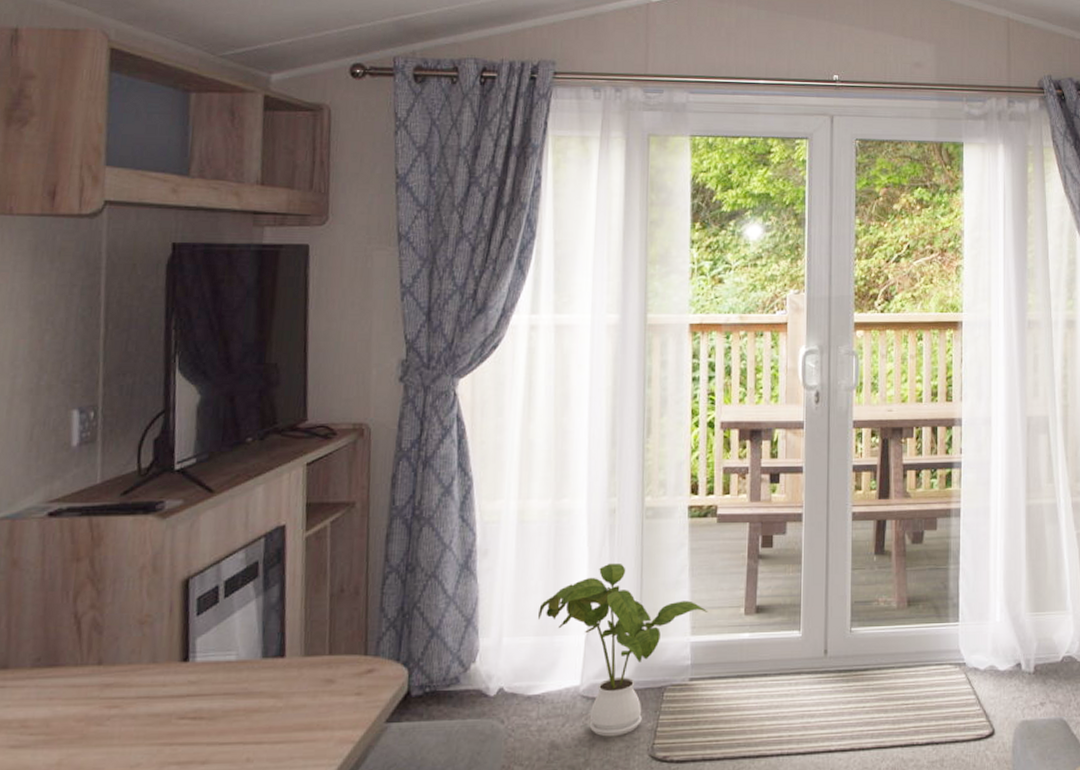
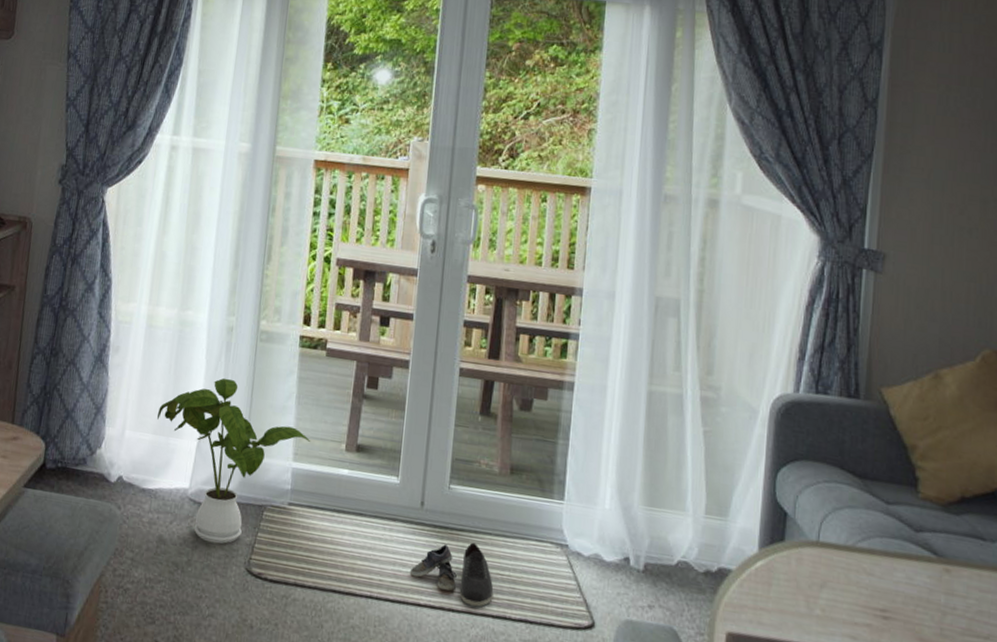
shoe: none [818,687,864,732] -> present [409,544,457,592]
shoe: none [868,679,900,741] -> present [459,542,494,607]

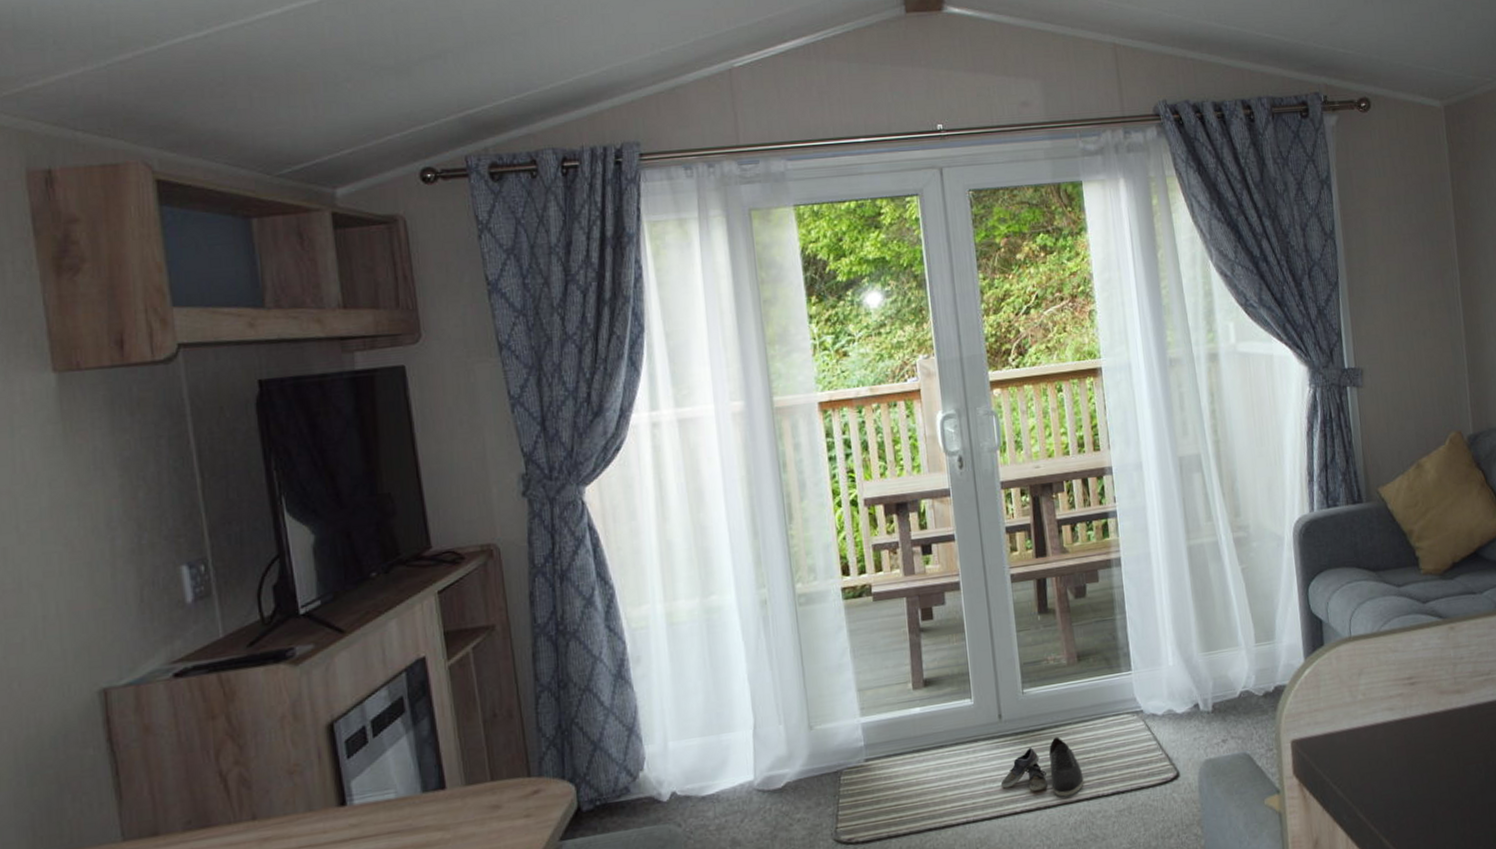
house plant: present [157,377,311,545] -> none [701,653,875,828]

